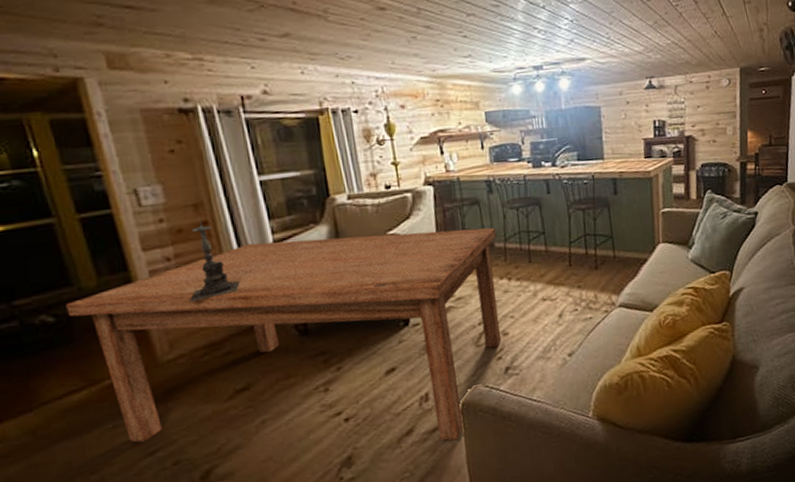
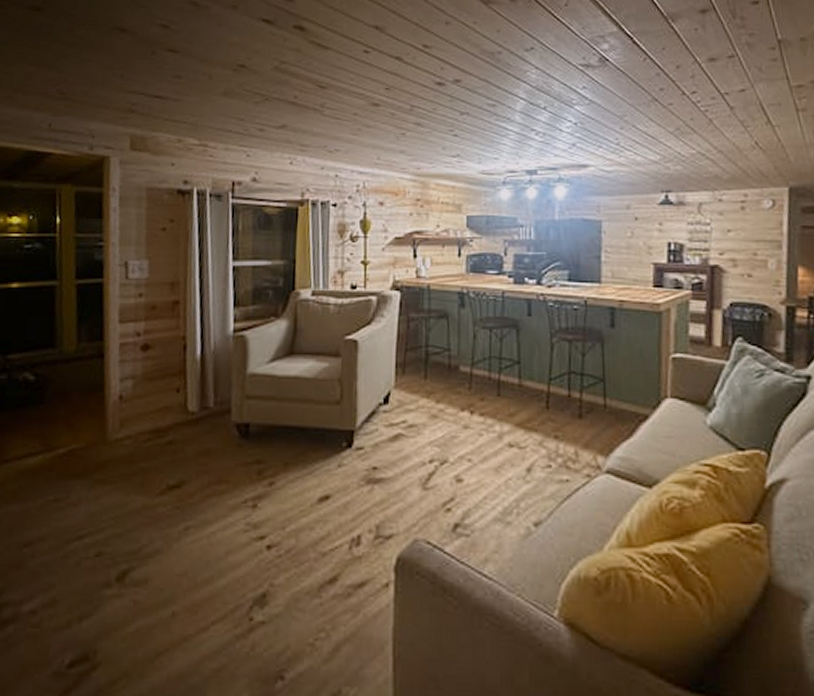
dining table: present [65,227,502,443] -> none [46,330,462,605]
candle holder: present [188,219,240,302] -> none [146,298,195,381]

